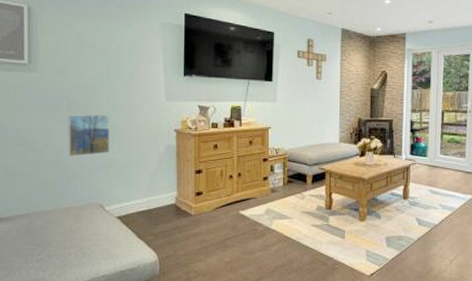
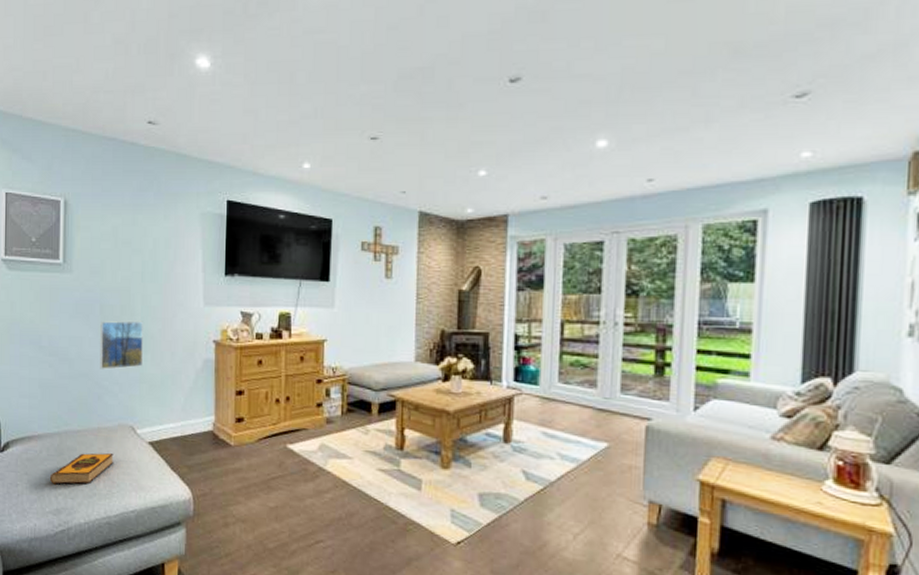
hardback book: none [19,229,83,260] -> present [49,453,114,485]

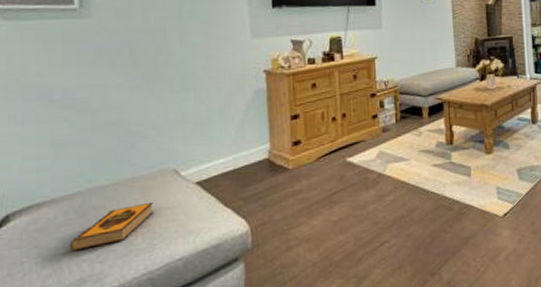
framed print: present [100,320,143,370] -> none [130,59,184,115]

